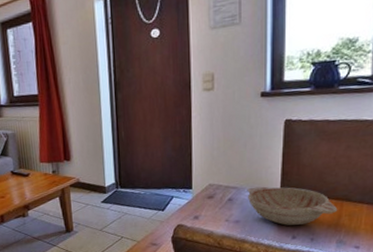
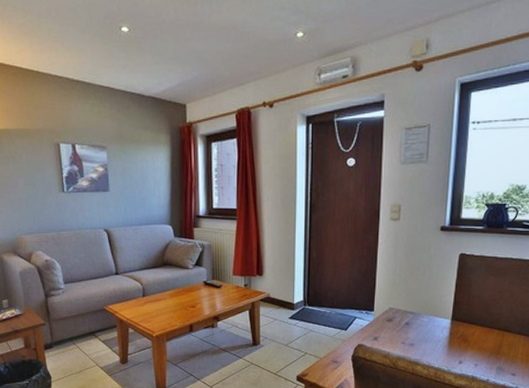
decorative bowl: present [247,186,338,226] -> none [422,313,500,351]

